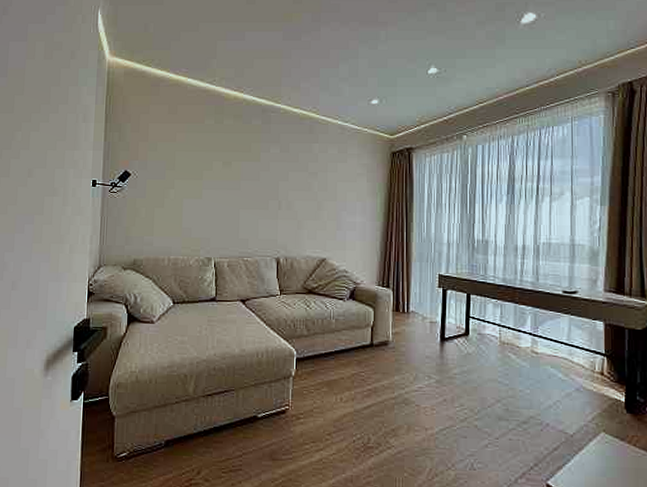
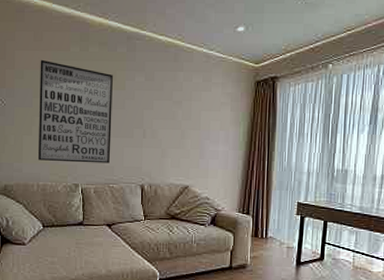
wall art: none [169,132,248,236] -> present [37,59,113,164]

